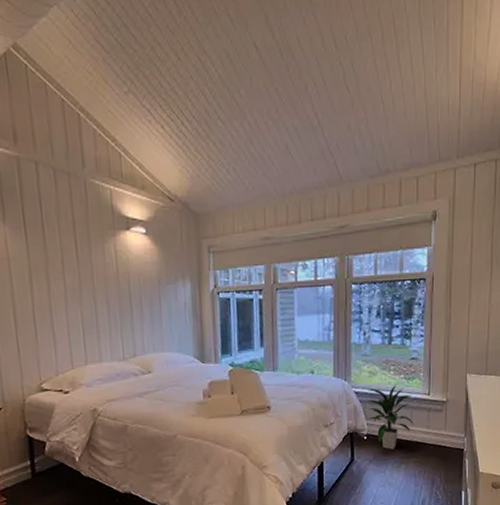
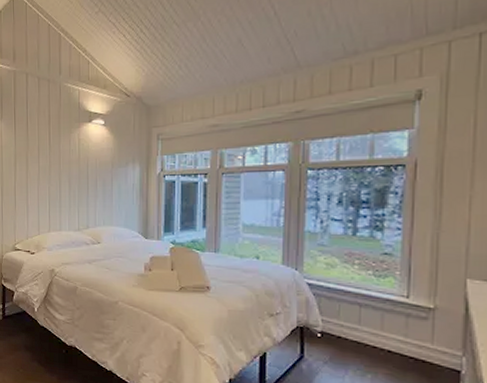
indoor plant: present [366,384,414,450] -> none [322,280,386,354]

